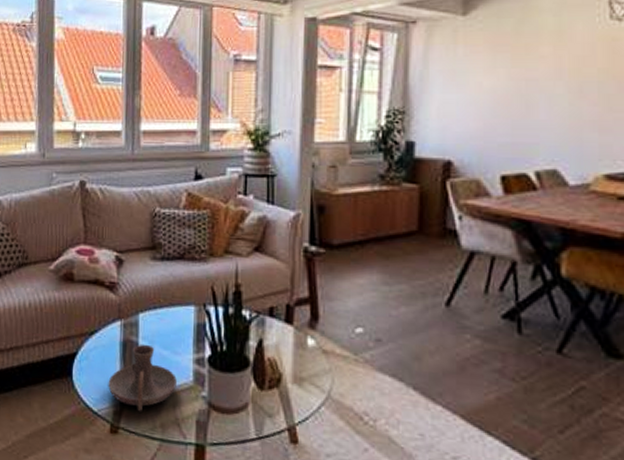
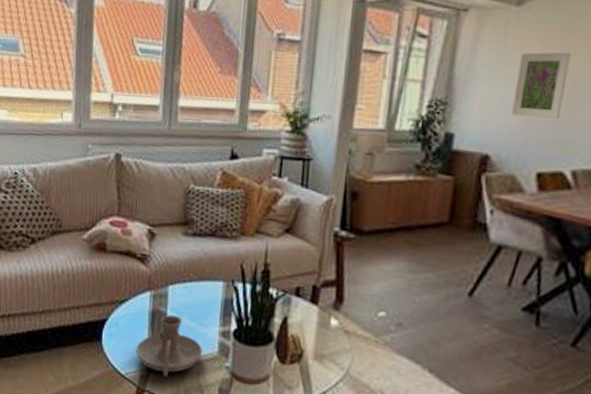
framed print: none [469,56,521,121] -> present [512,51,572,118]

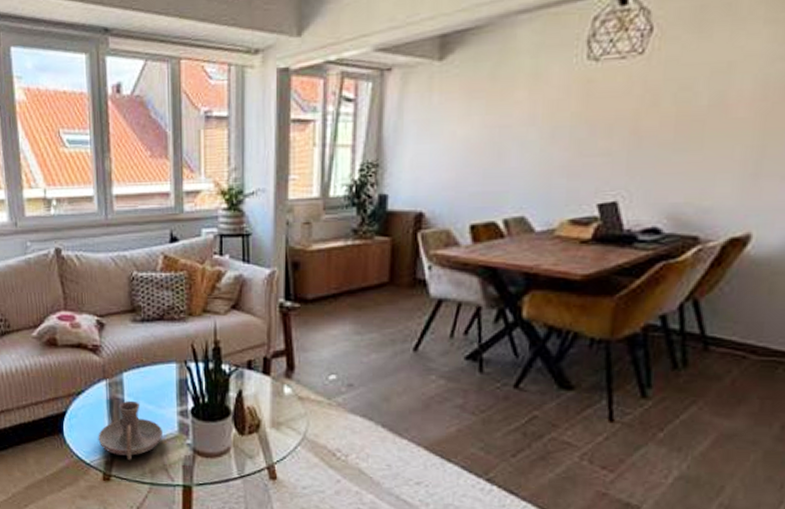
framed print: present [512,51,572,118] -> none [442,102,496,171]

